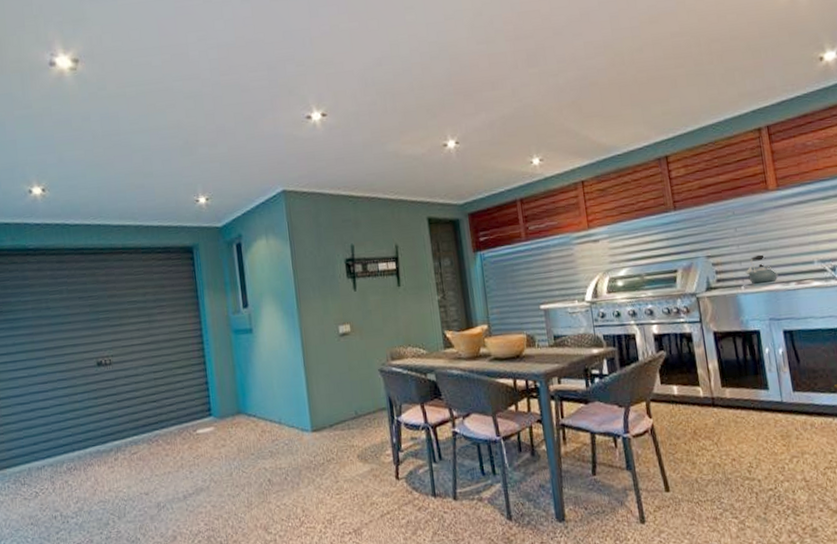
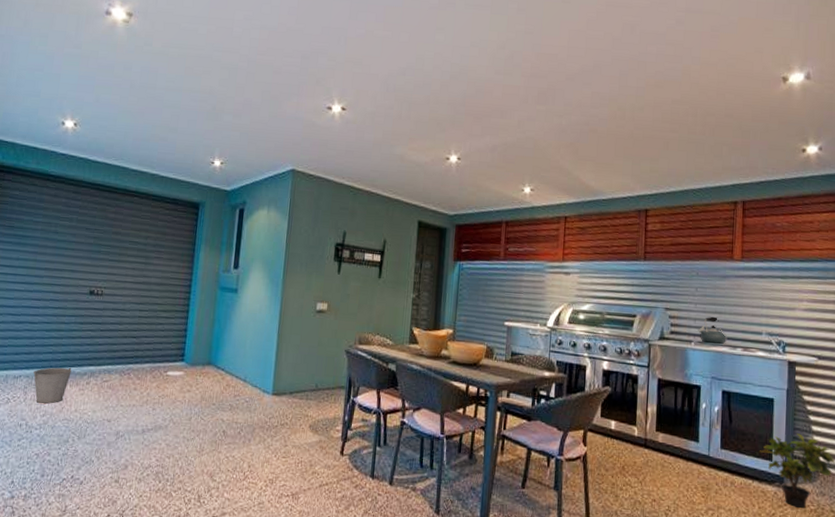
bucket: none [57,446,97,490] -> present [33,367,72,404]

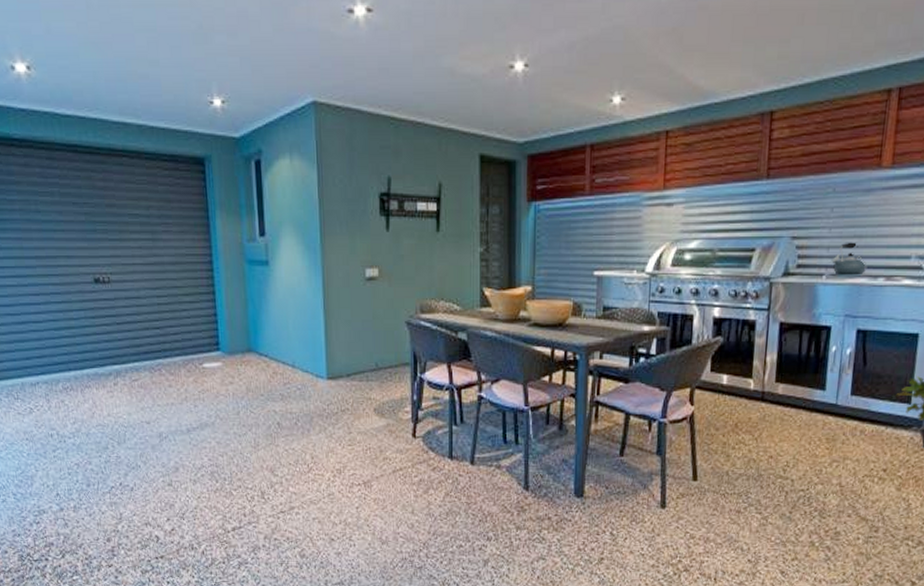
bucket: present [33,367,72,404] -> none [52,368,95,410]

